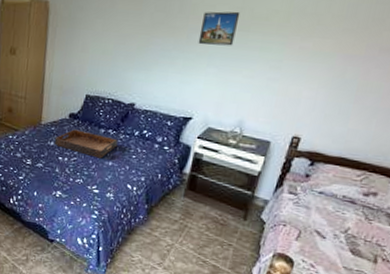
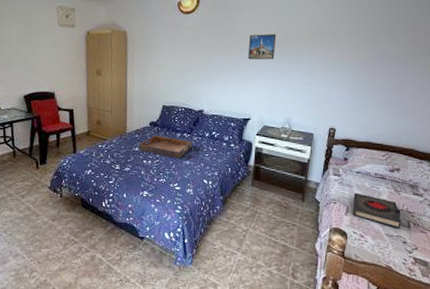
book: none [304,216,369,263] -> present [352,192,402,229]

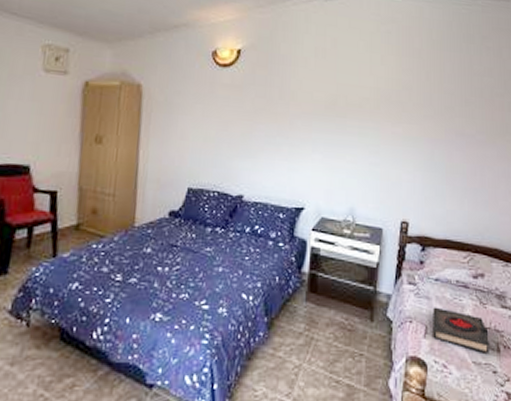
serving tray: present [139,135,192,159] -> none [152,230,228,264]
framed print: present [248,33,277,60] -> none [301,98,336,132]

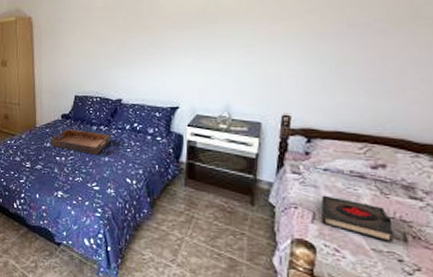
serving tray: none [152,230,228,264] -> present [51,129,111,155]

